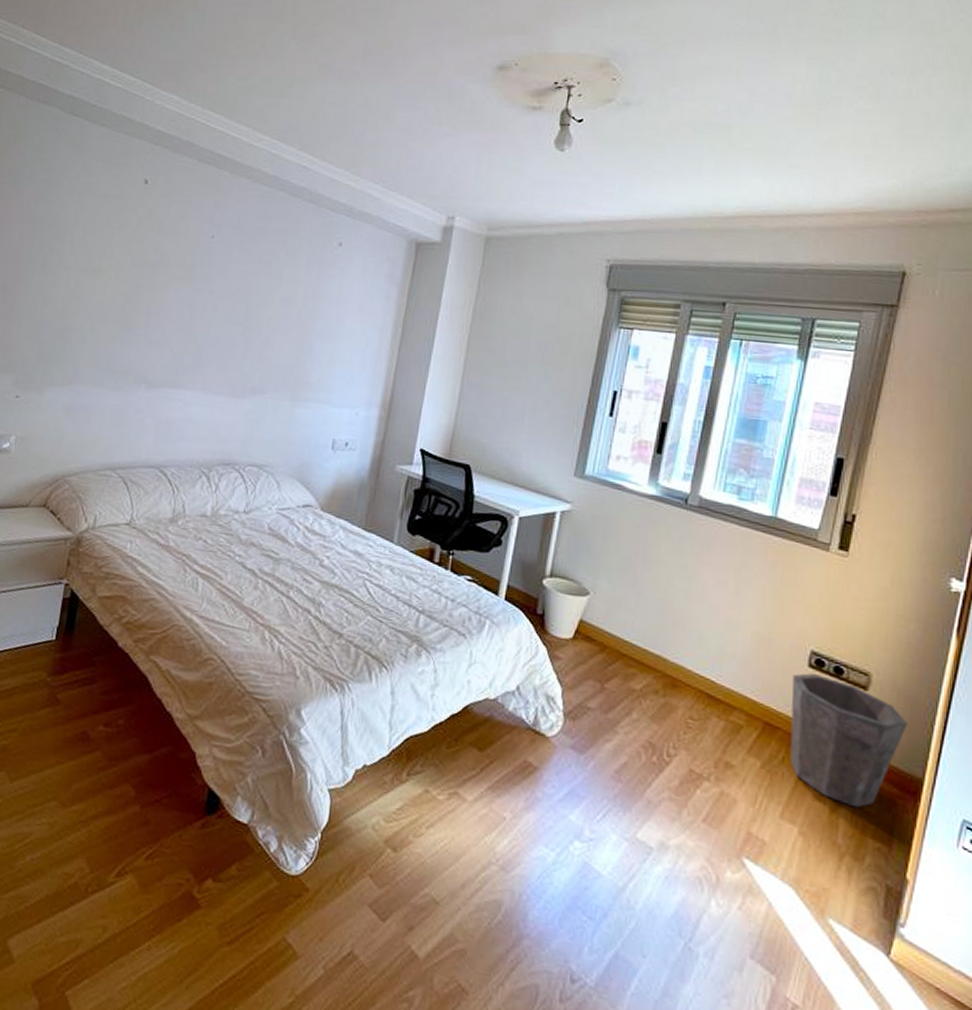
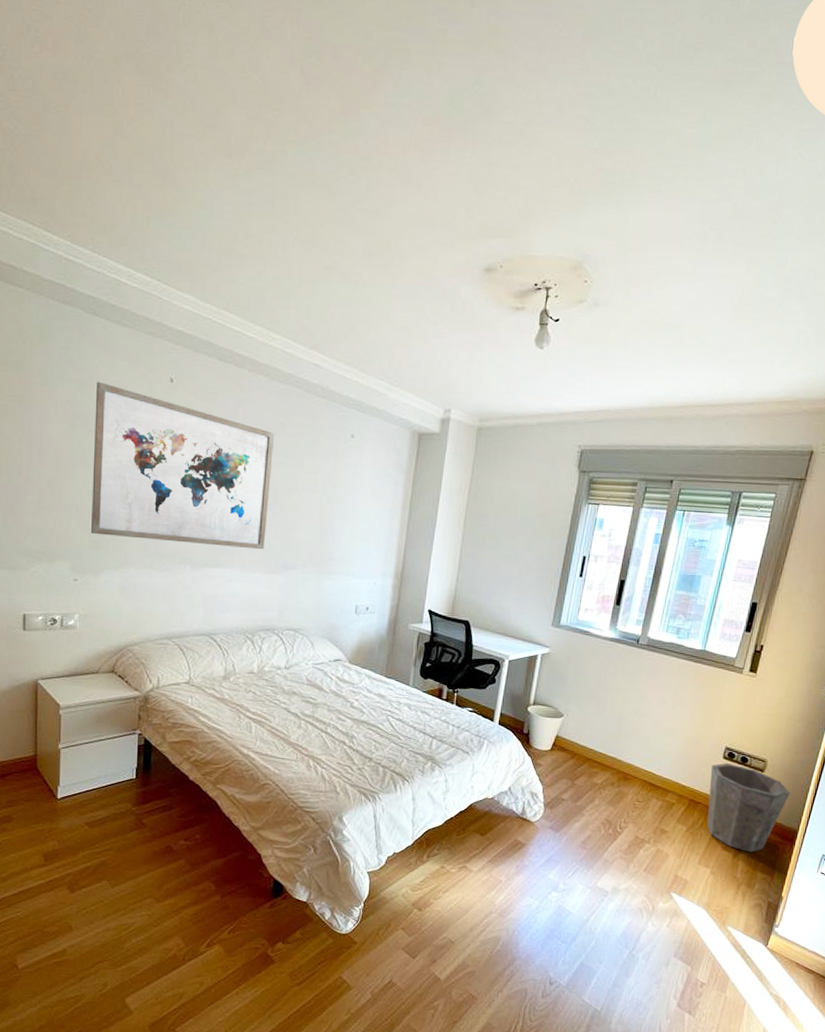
wall art: none [40,182,253,370] -> present [90,381,275,550]

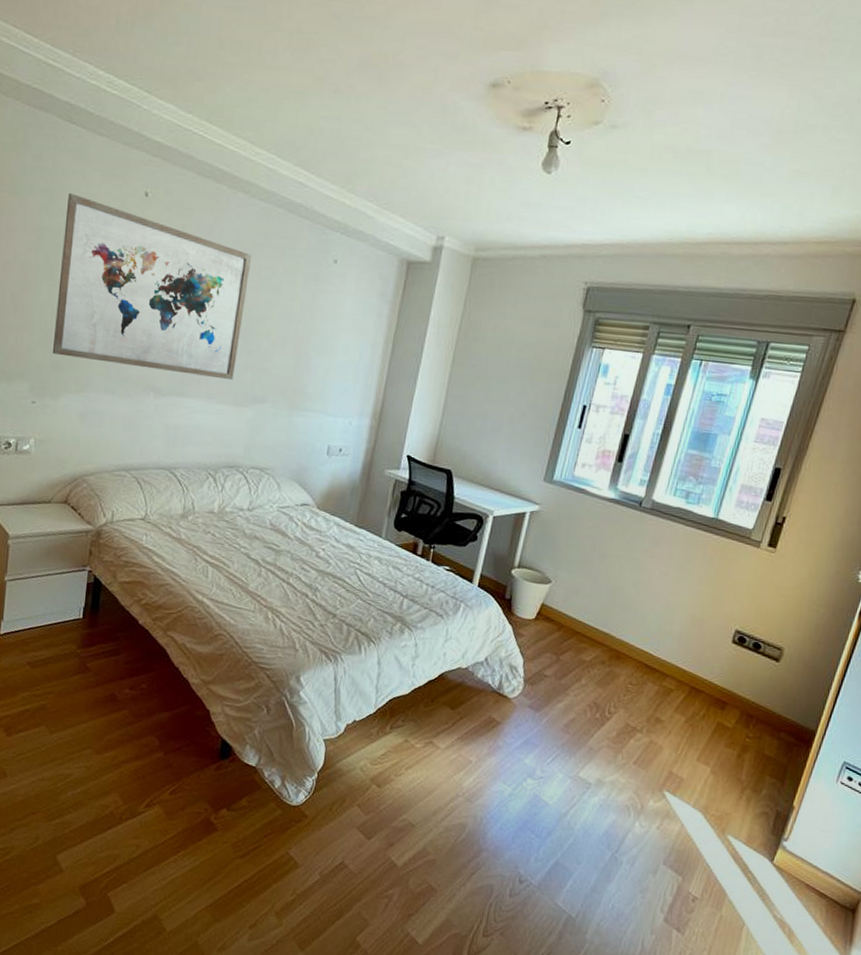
waste bin: present [706,763,790,853] -> none [709,648,809,753]

